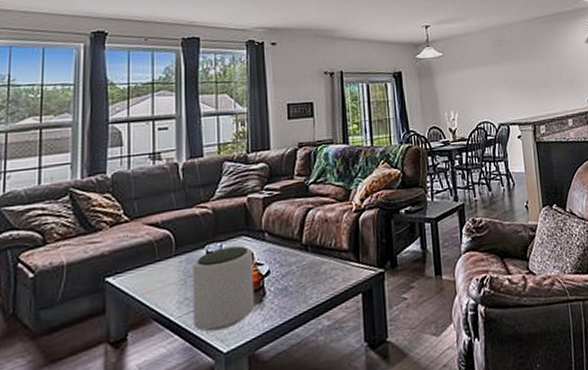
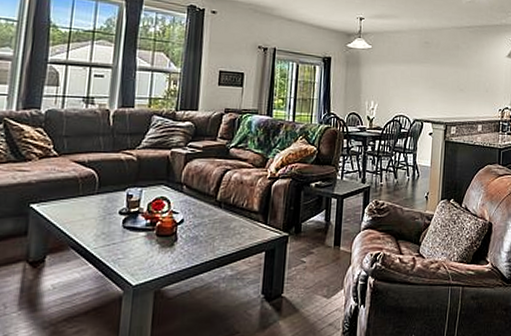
plant pot: present [193,245,255,332] -> none [108,193,169,265]

